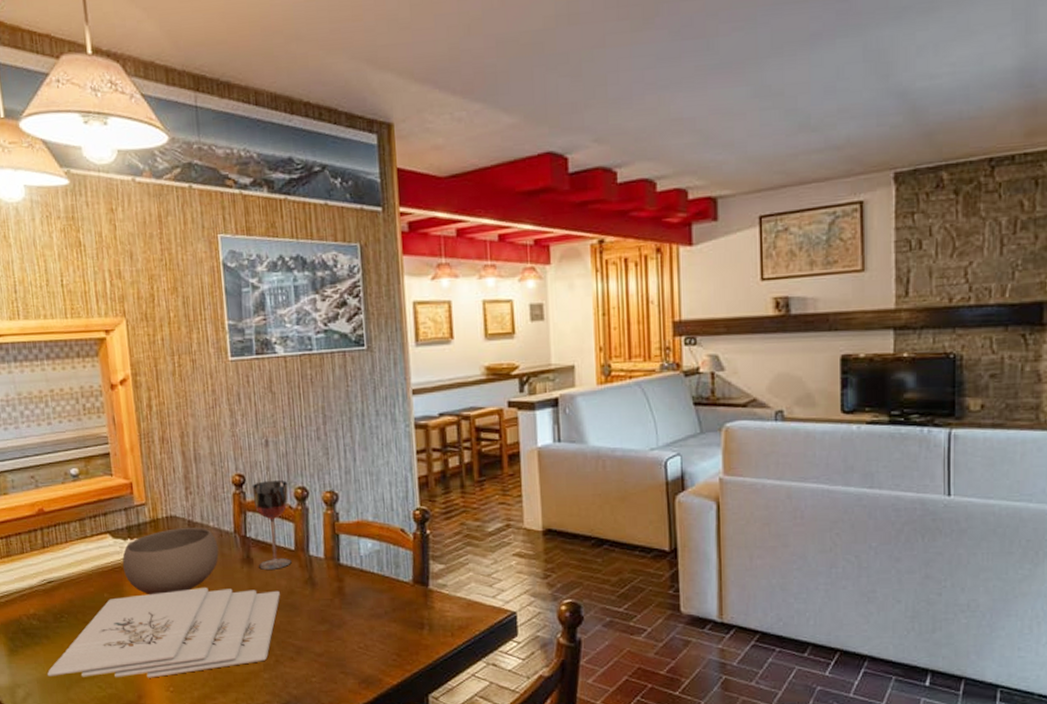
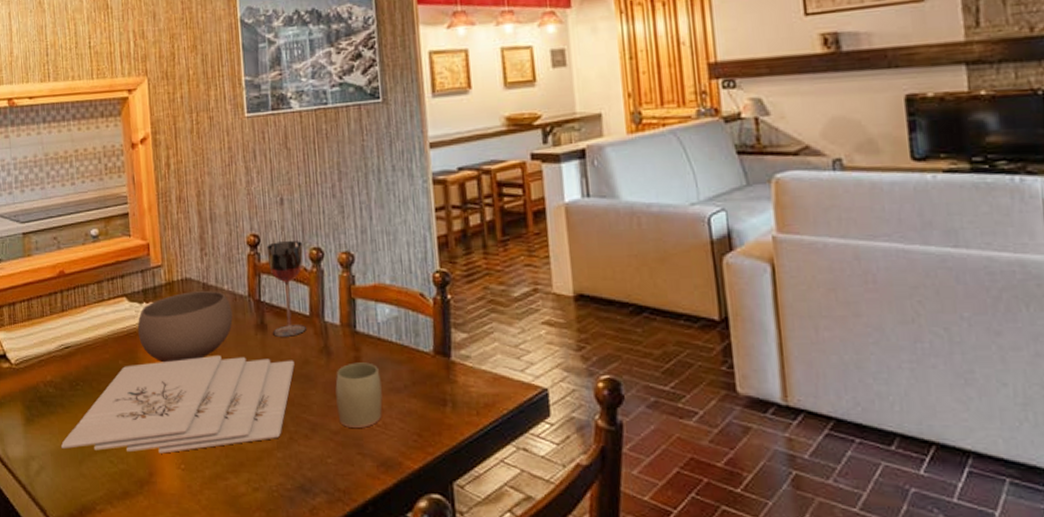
mug: none [319,592,365,651] -> present [335,362,383,429]

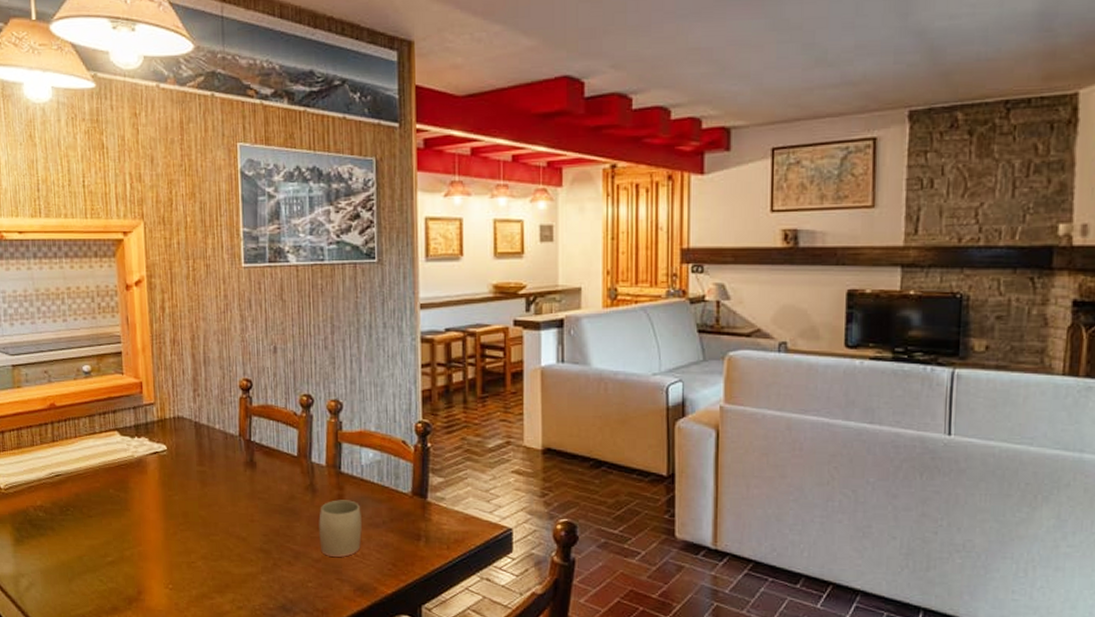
placemat: present [60,356,295,454] -> none [50,488,281,575]
bowl: present [137,290,233,363] -> none [128,428,223,494]
wineglass: present [266,240,306,337] -> none [258,386,294,474]

